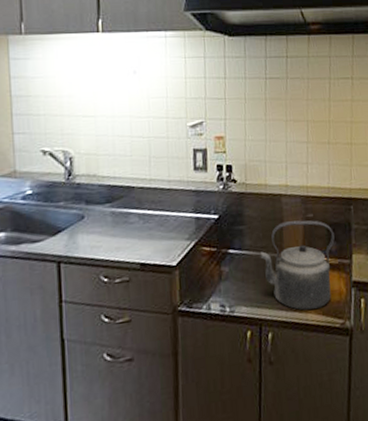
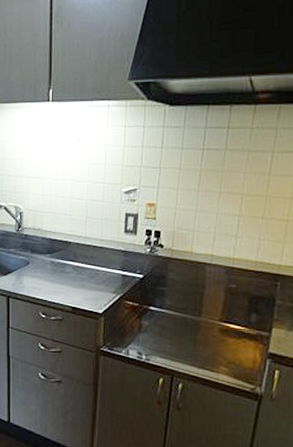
kettle: present [260,220,335,310] -> none [178,289,256,371]

